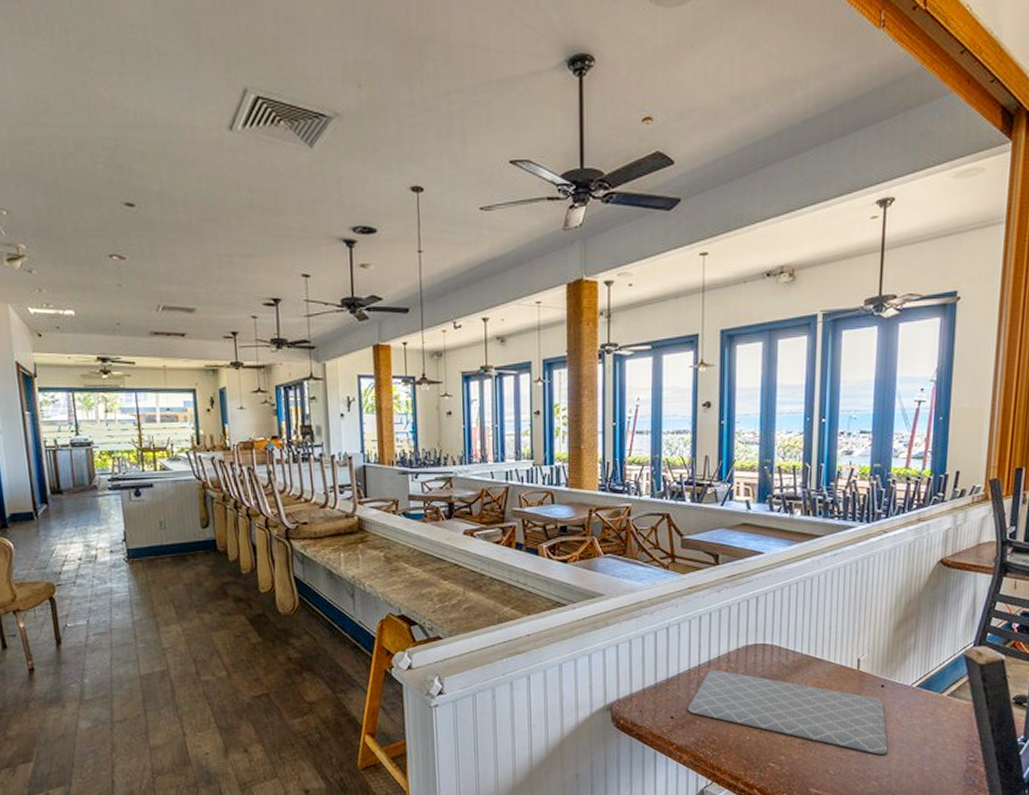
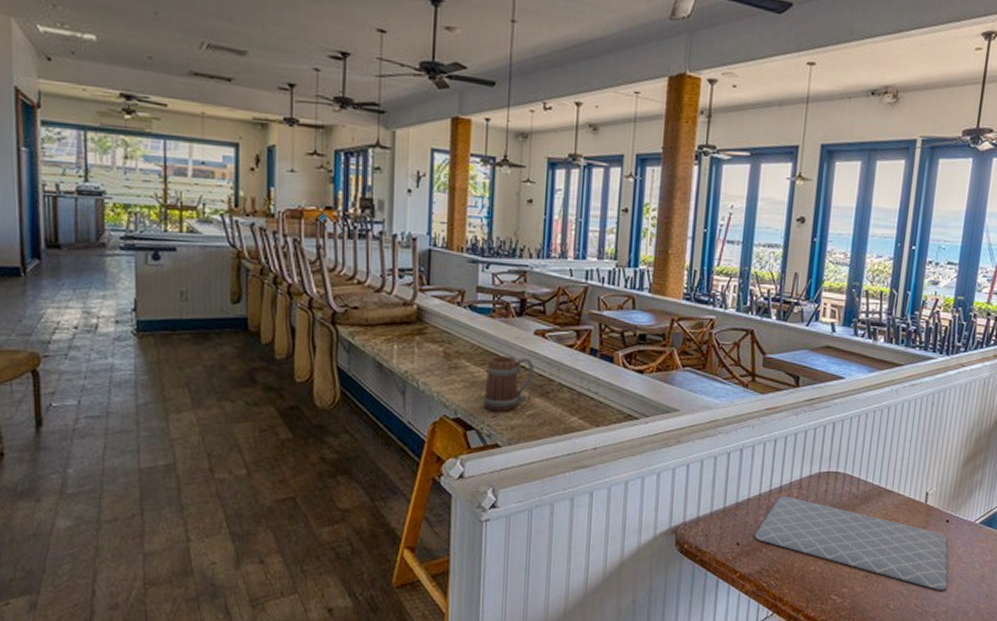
beer mug: none [423,555,466,607] -> present [484,356,534,412]

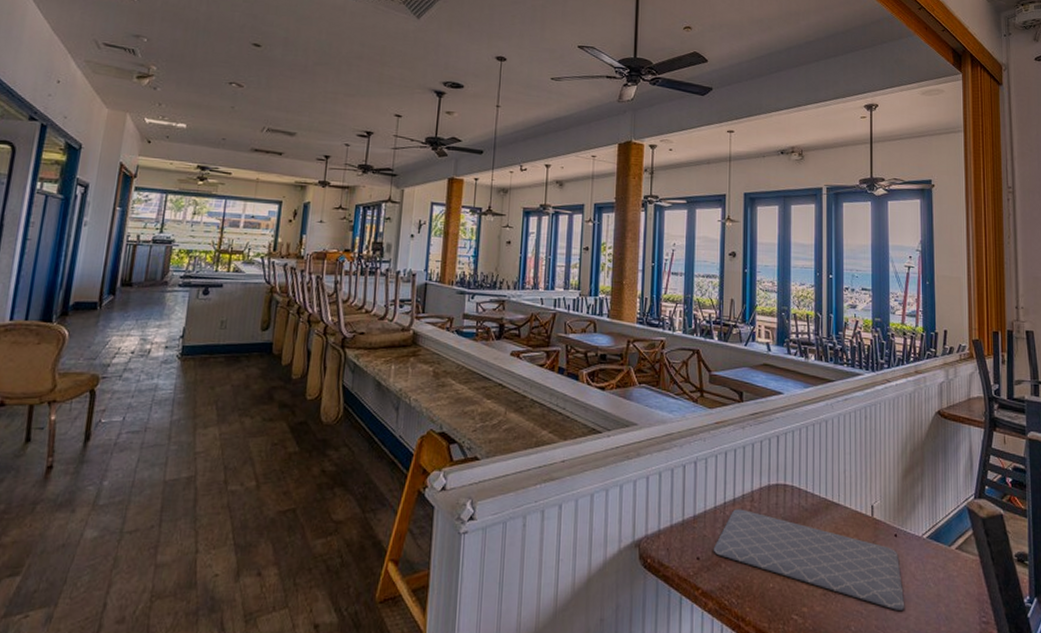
beer mug: present [484,356,534,412] -> none [466,375,510,426]

